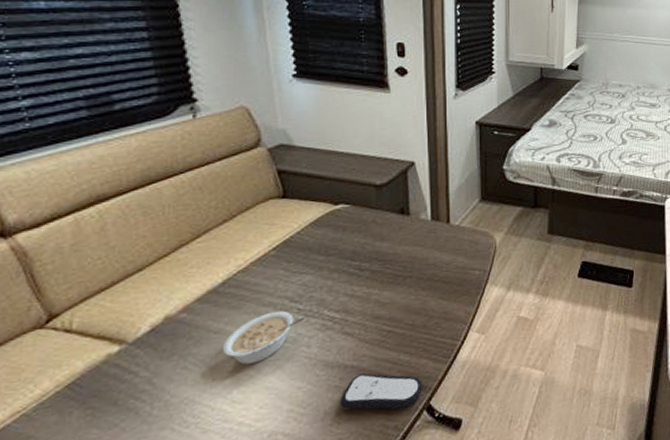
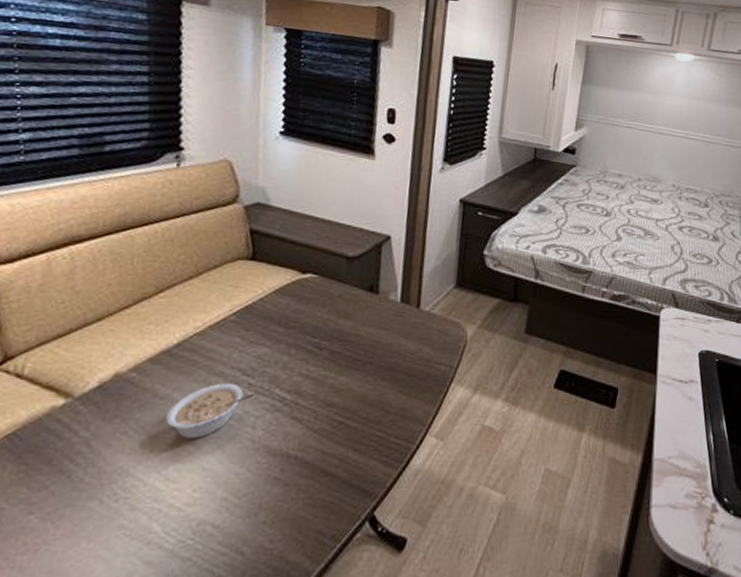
remote control: present [339,373,423,410] -> none [276,468,369,516]

